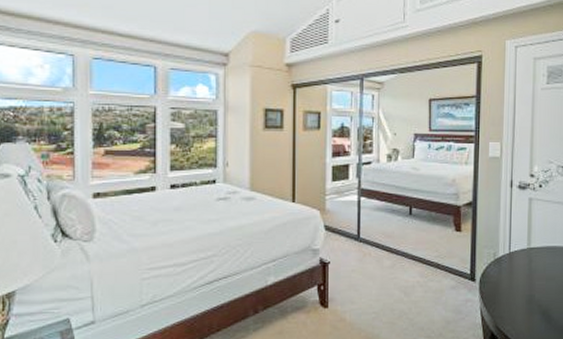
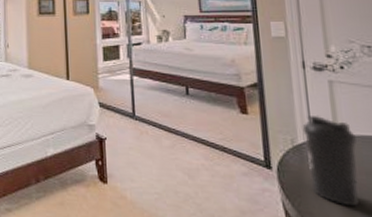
water bottle: none [503,230,543,309] -> present [302,115,359,207]

